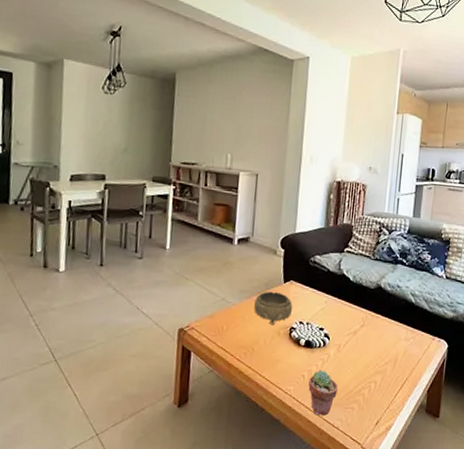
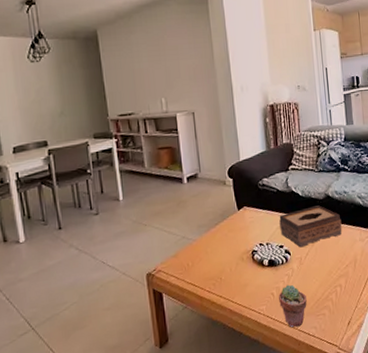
decorative bowl: present [254,291,292,325] -> none [214,220,251,253]
tissue box: none [323,294,389,334] -> present [279,205,342,248]

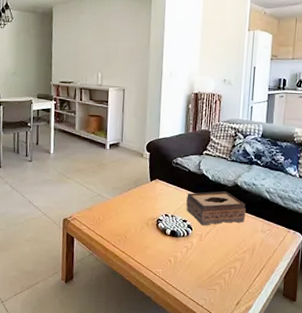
potted succulent: present [279,284,307,328] -> none [175,256,201,295]

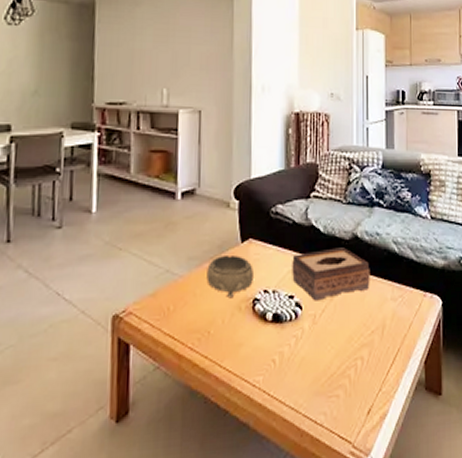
decorative bowl: none [125,188,158,217] -> present [206,254,253,299]

